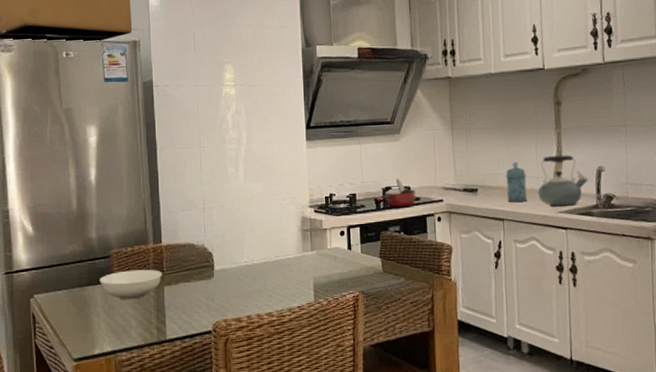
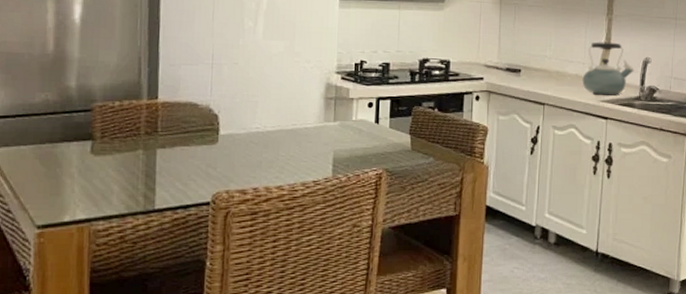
bowl: present [100,269,163,300] -> none [77,127,156,162]
saucepan: present [376,179,416,208] -> none [412,51,455,83]
canister: present [505,162,528,203] -> none [550,45,573,88]

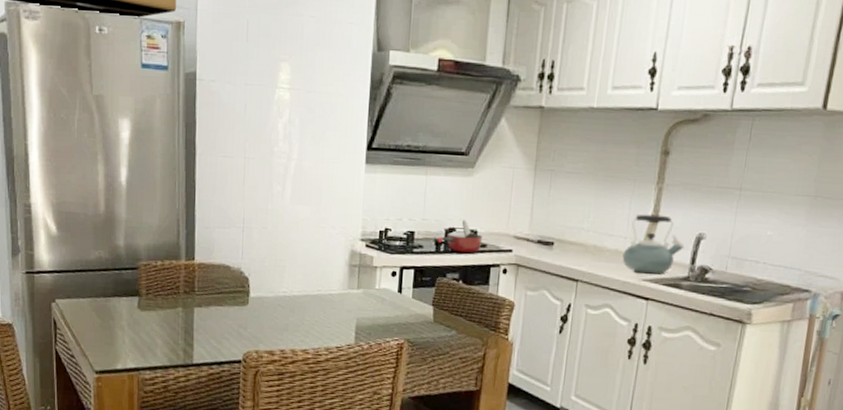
saucepan: none [412,51,455,83] -> present [437,220,483,254]

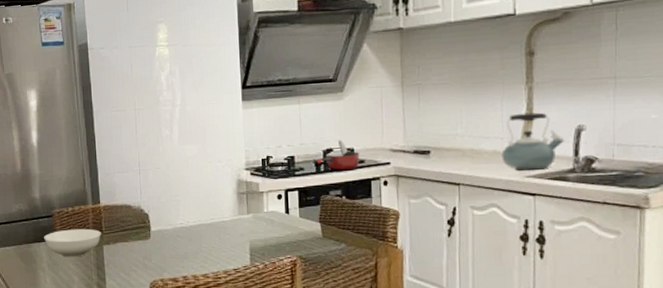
bowl: none [126,285,194,318] -> present [44,228,102,257]

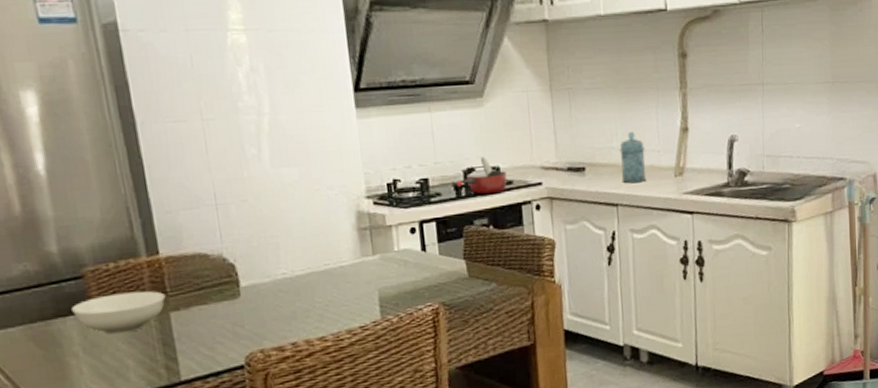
canister: none [463,121,489,166] -> present [619,132,647,184]
kettle: present [501,112,565,170] -> none [659,121,719,187]

